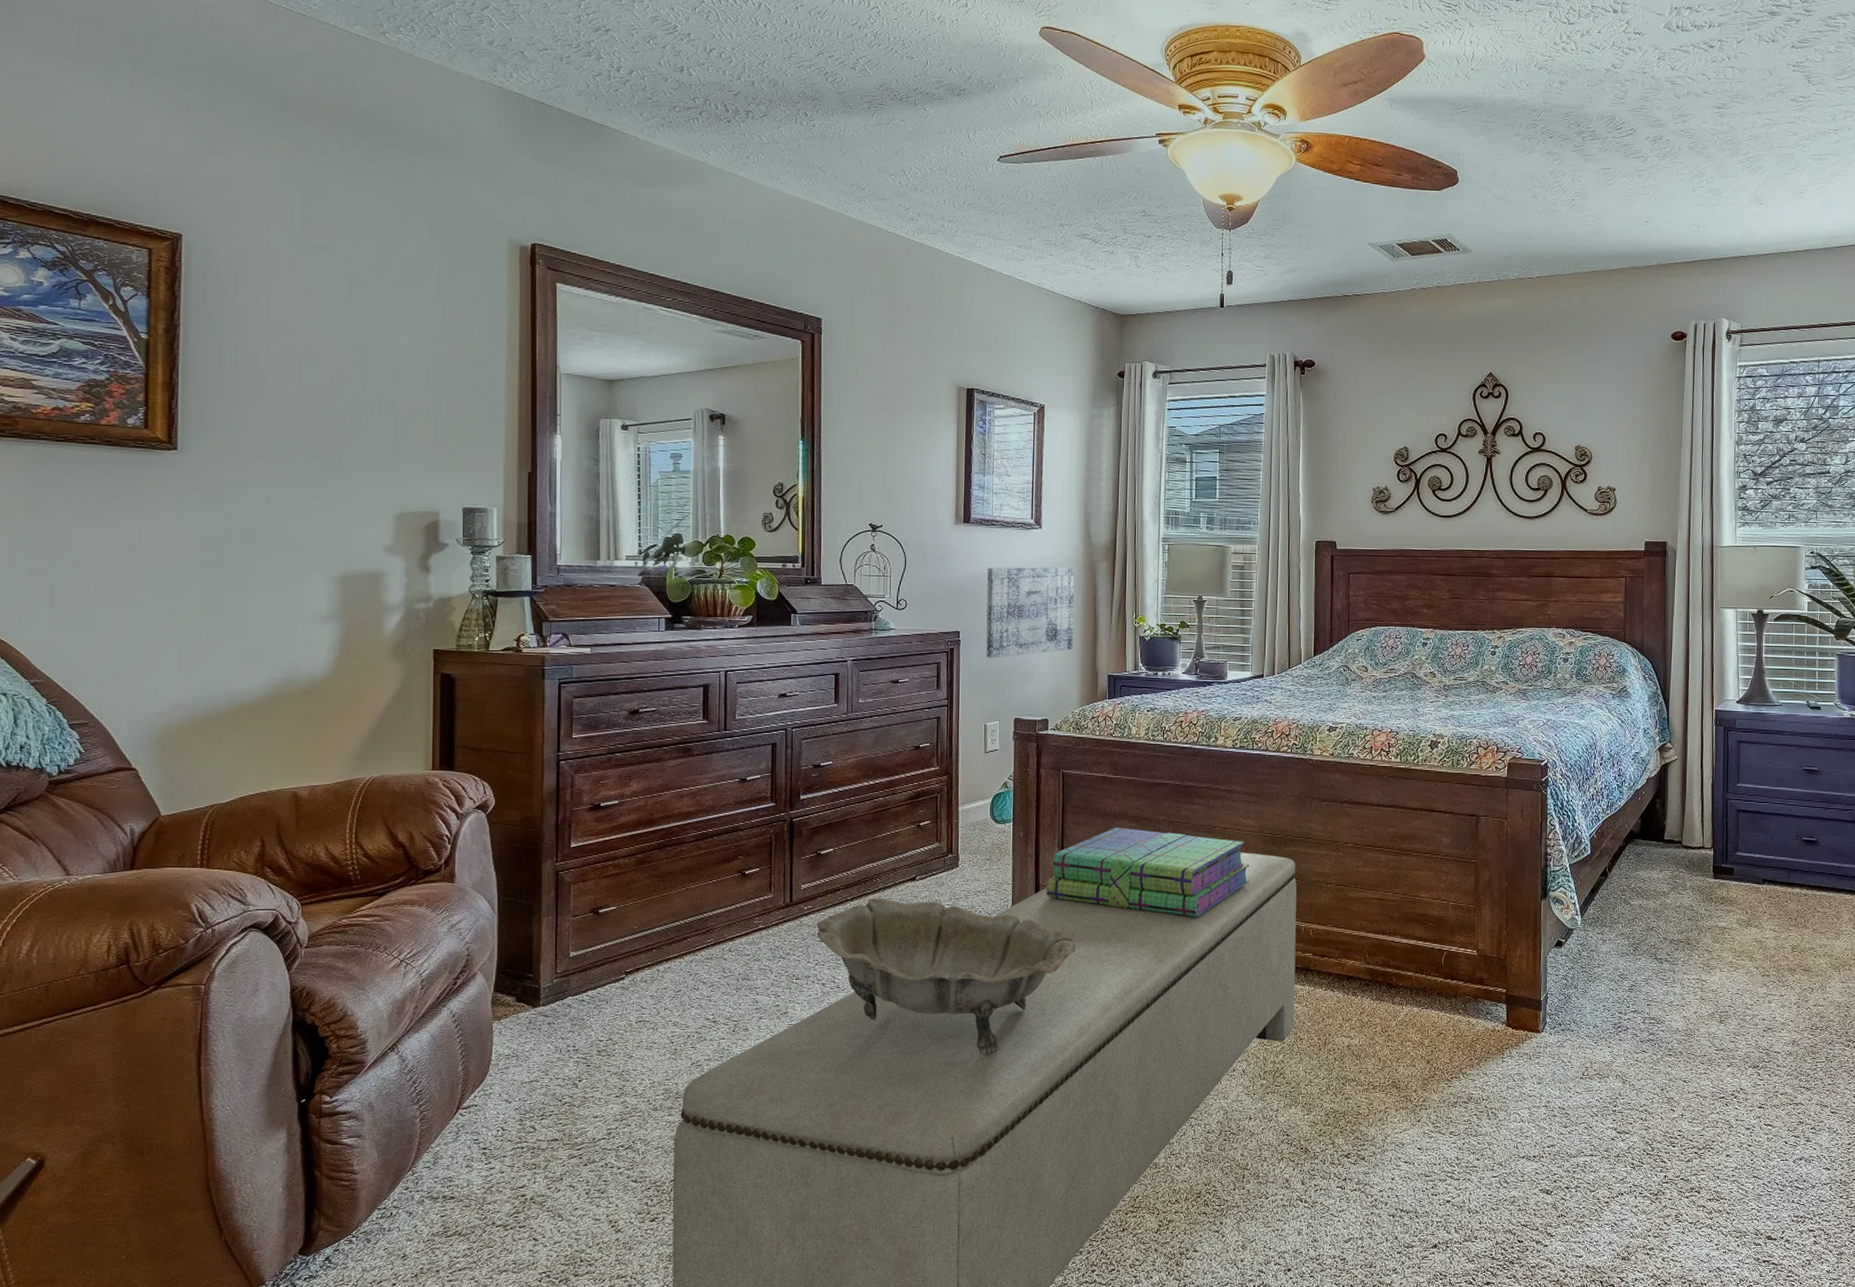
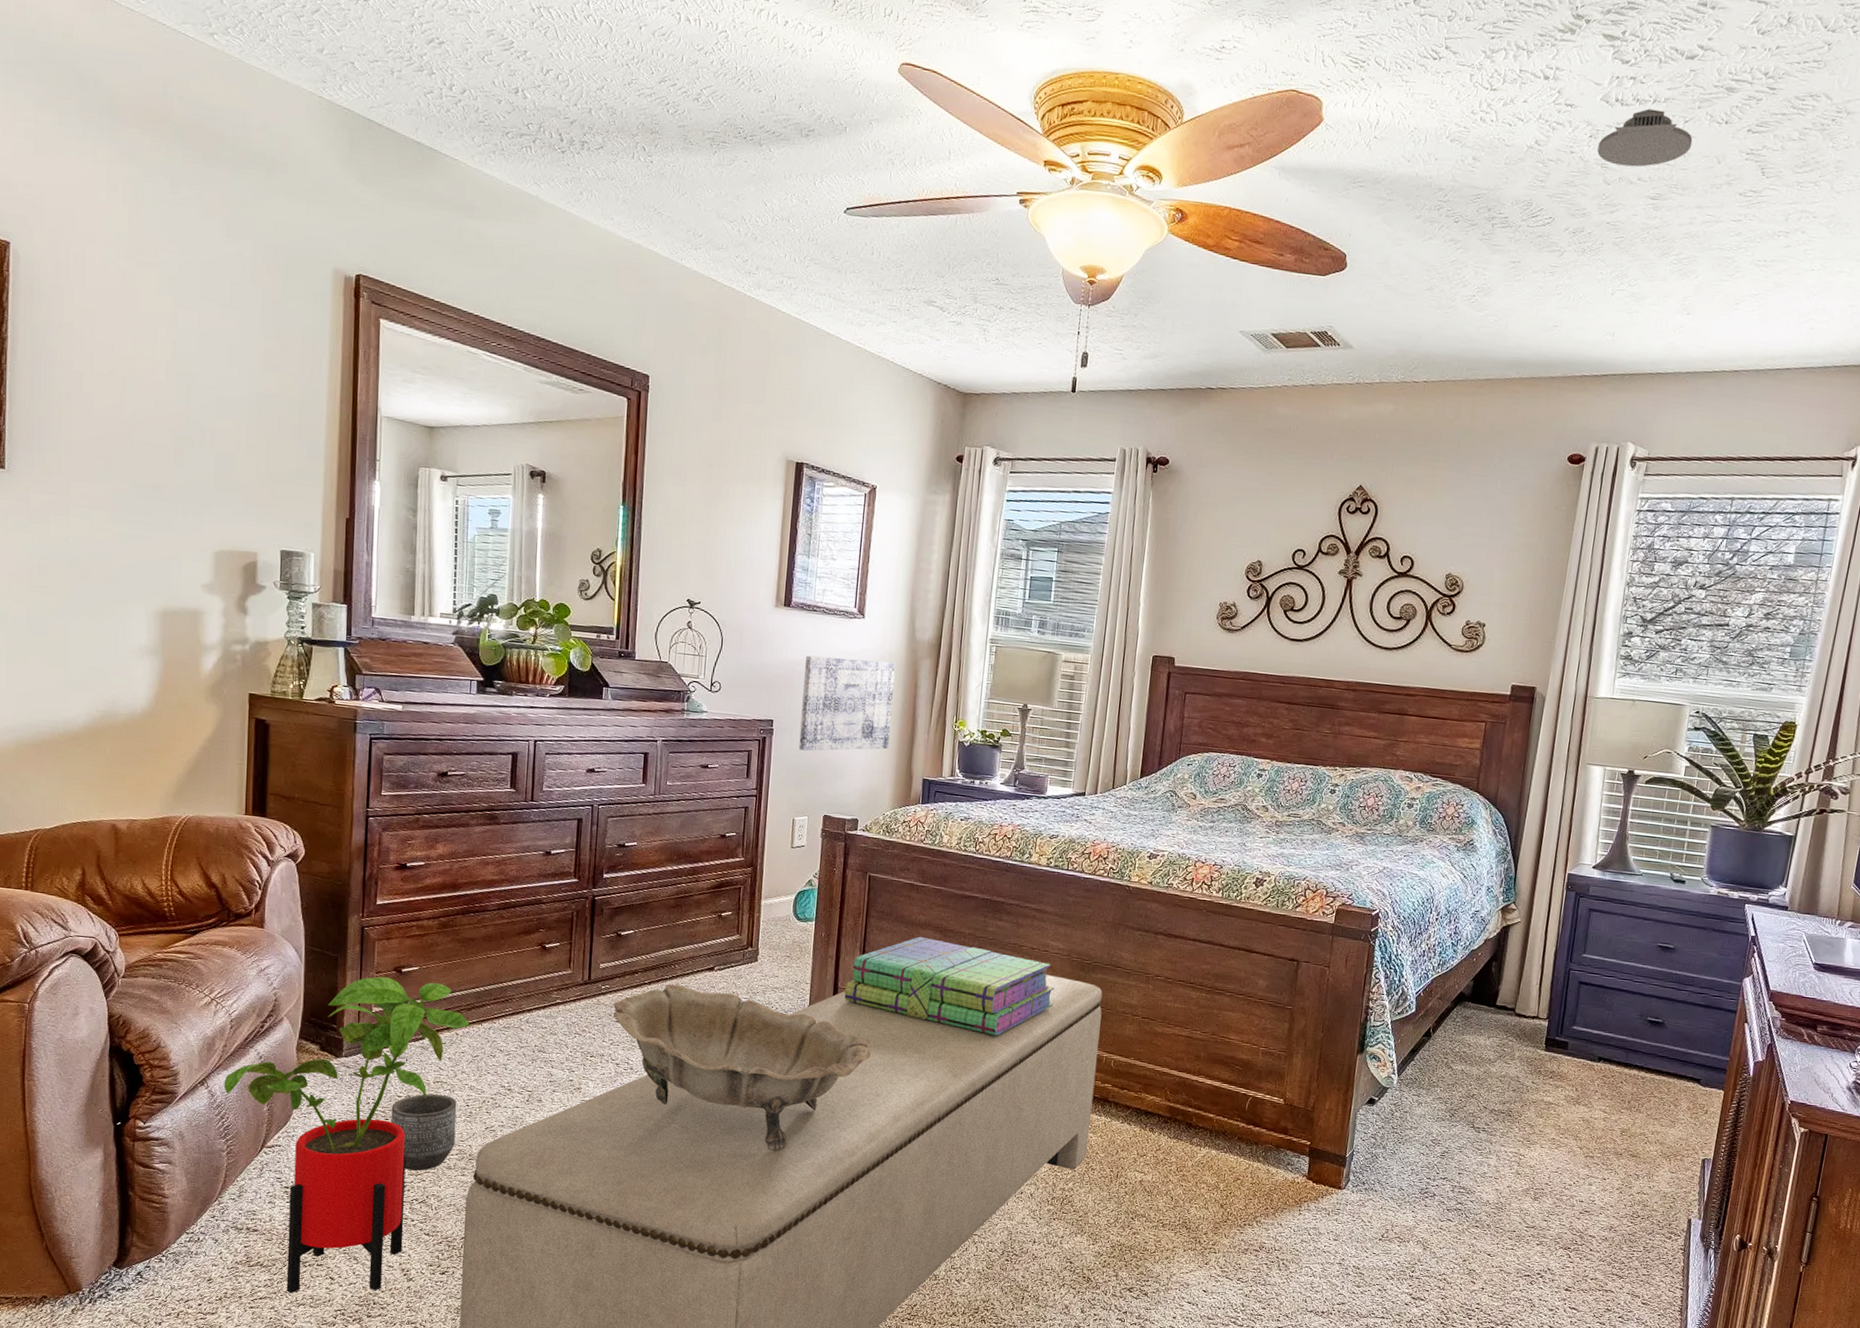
house plant: none [415,919,671,1261] -> present [224,976,470,1294]
planter: none [593,1034,661,1116] -> present [391,1093,457,1171]
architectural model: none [1666,33,1746,82] -> present [1597,108,1693,167]

